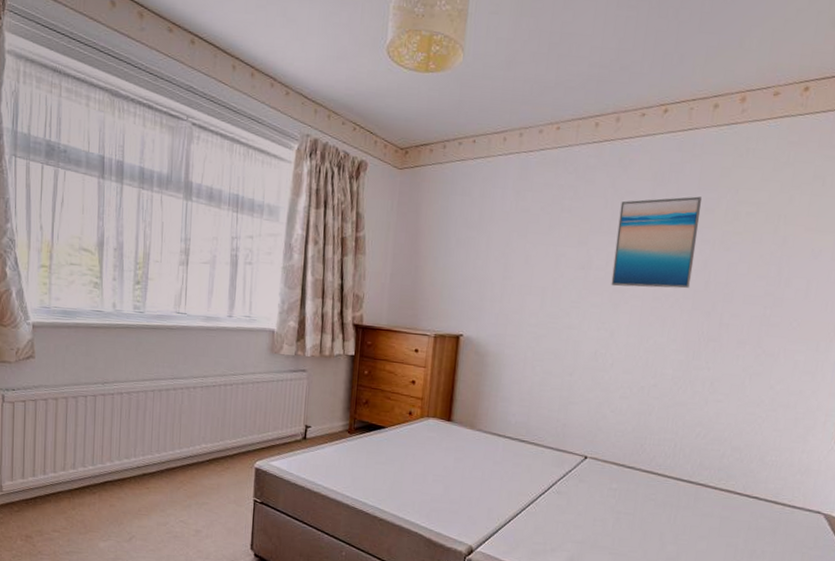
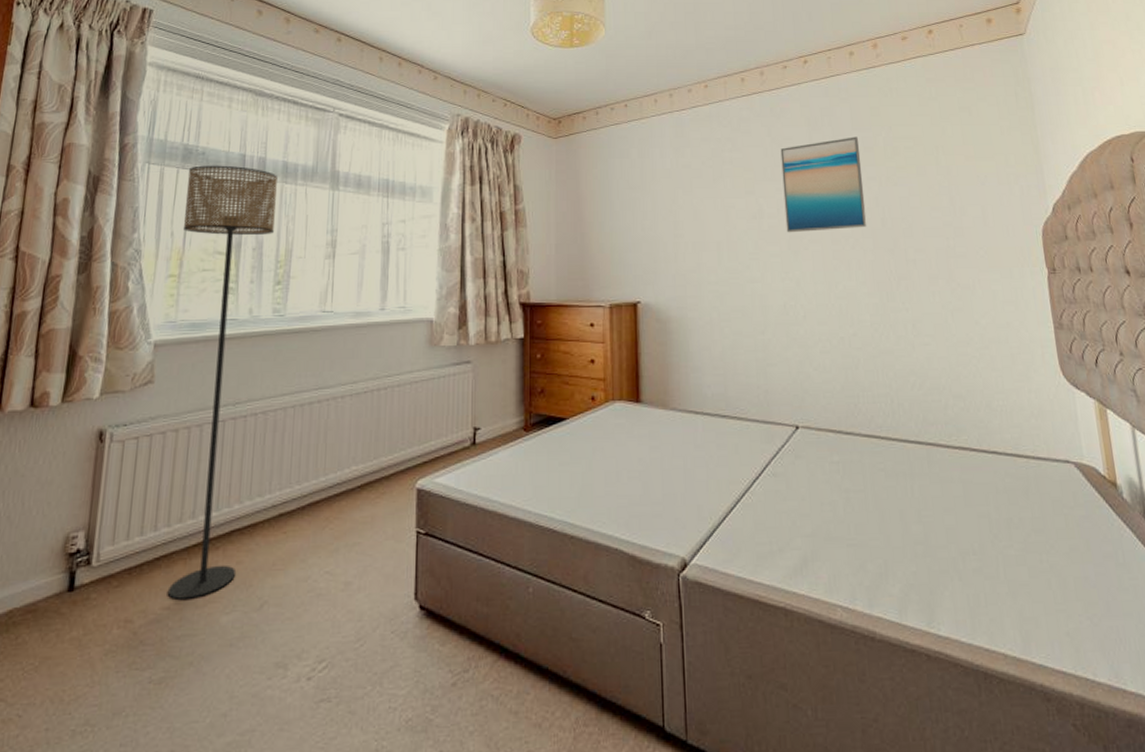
floor lamp: none [51,163,135,527] -> present [167,165,277,599]

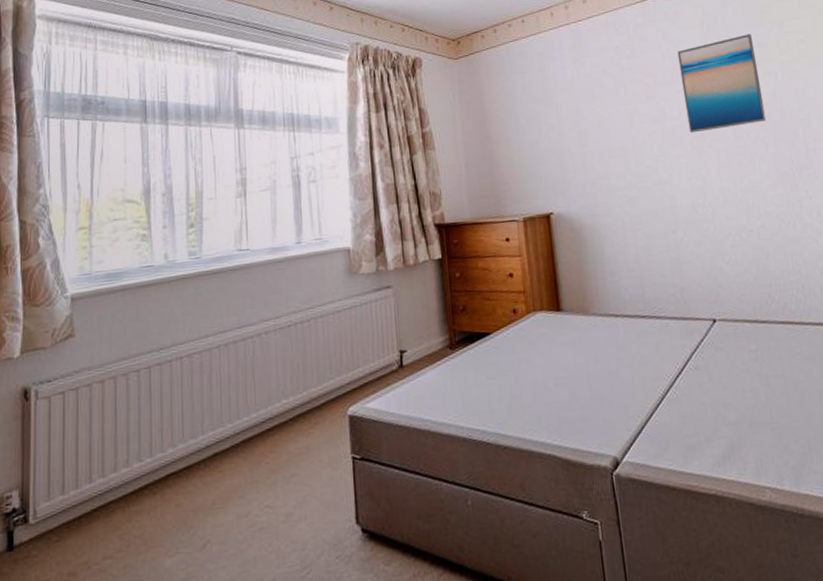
floor lamp: present [167,165,277,599] -> none [89,112,183,548]

